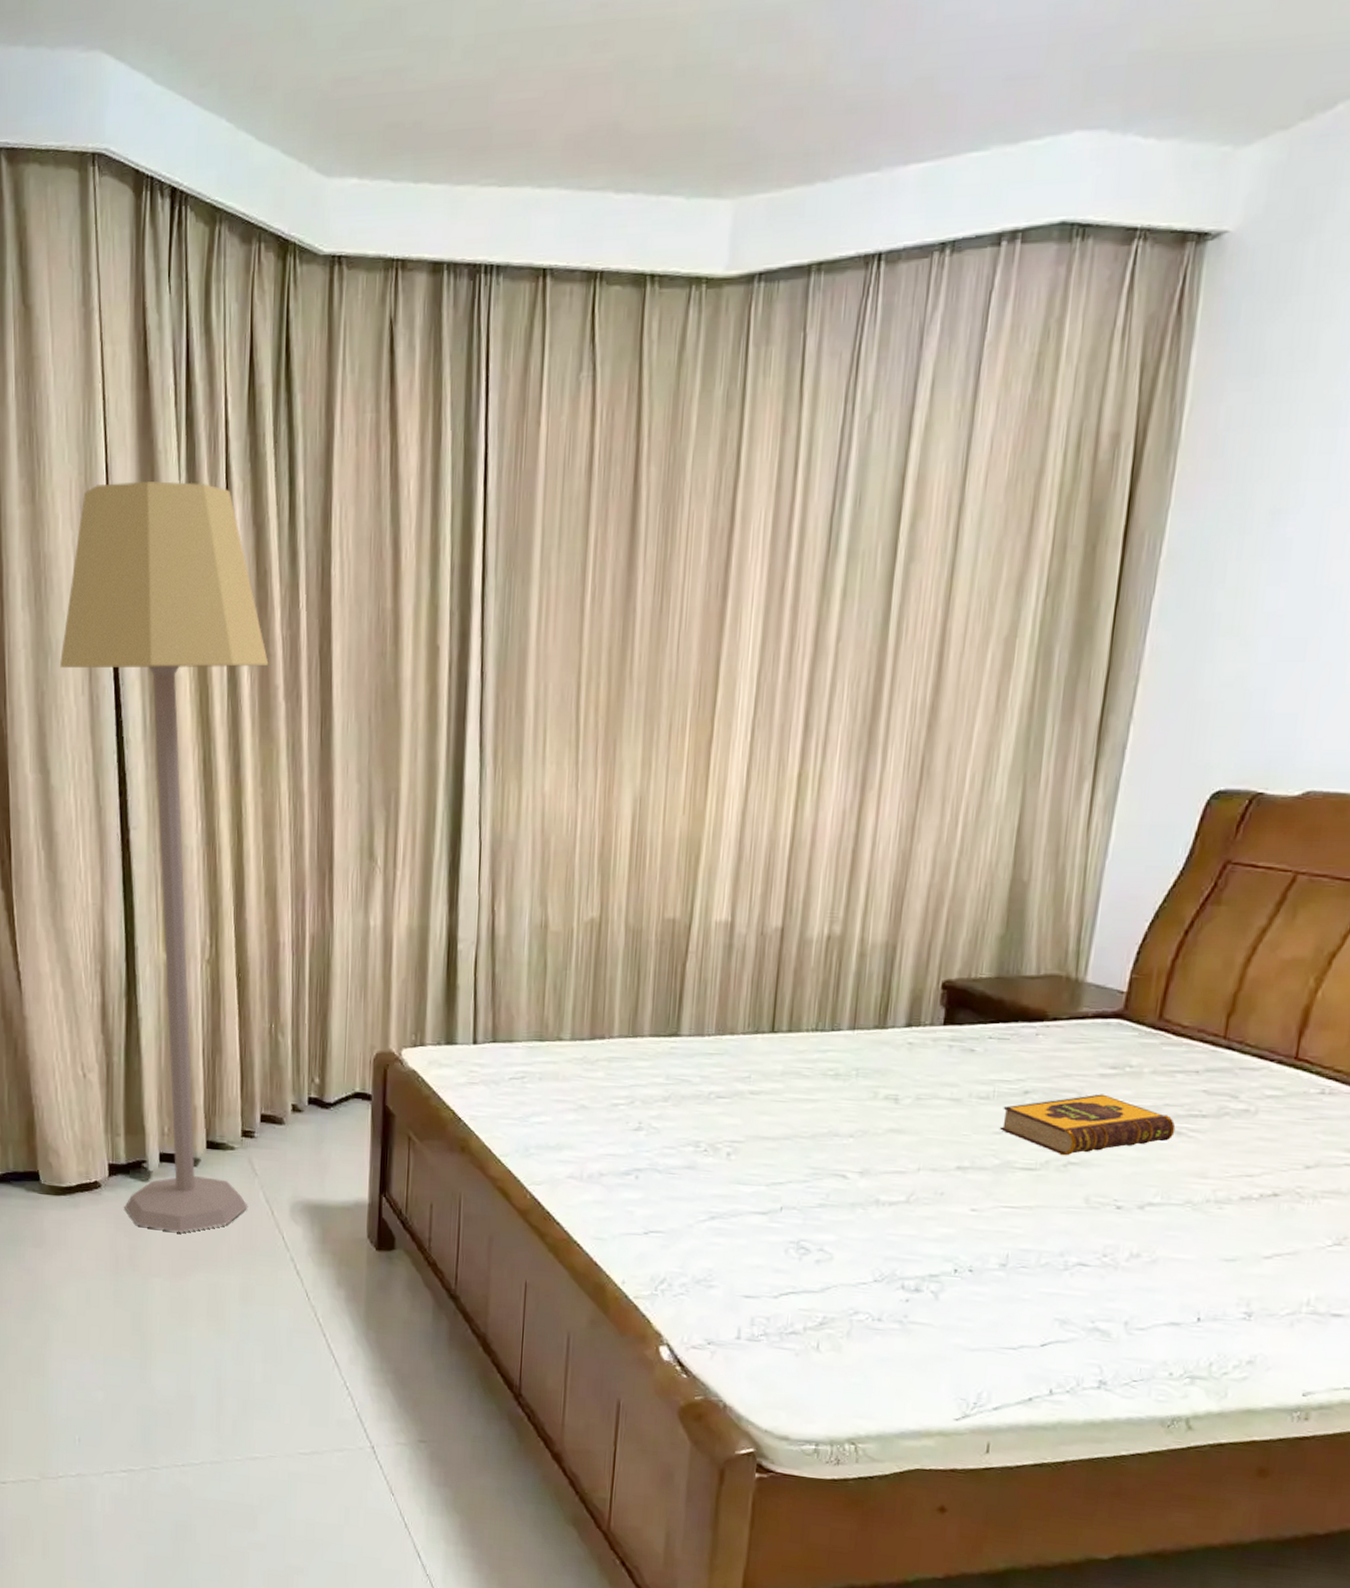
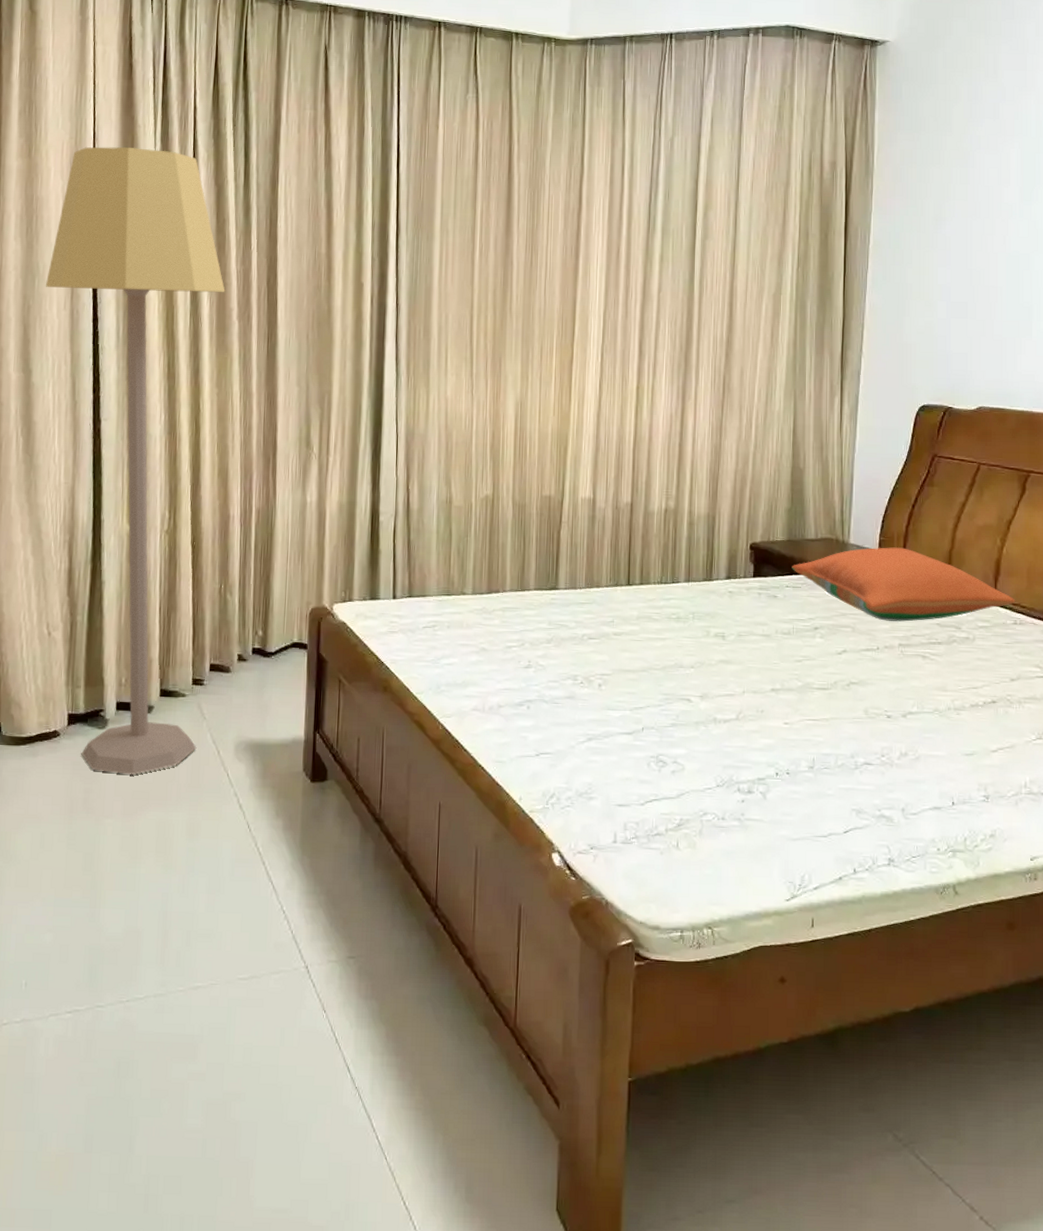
pillow: none [999,988,1328,1087] -> present [792,547,1016,622]
hardback book: present [999,1094,1176,1156] -> none [799,628,921,678]

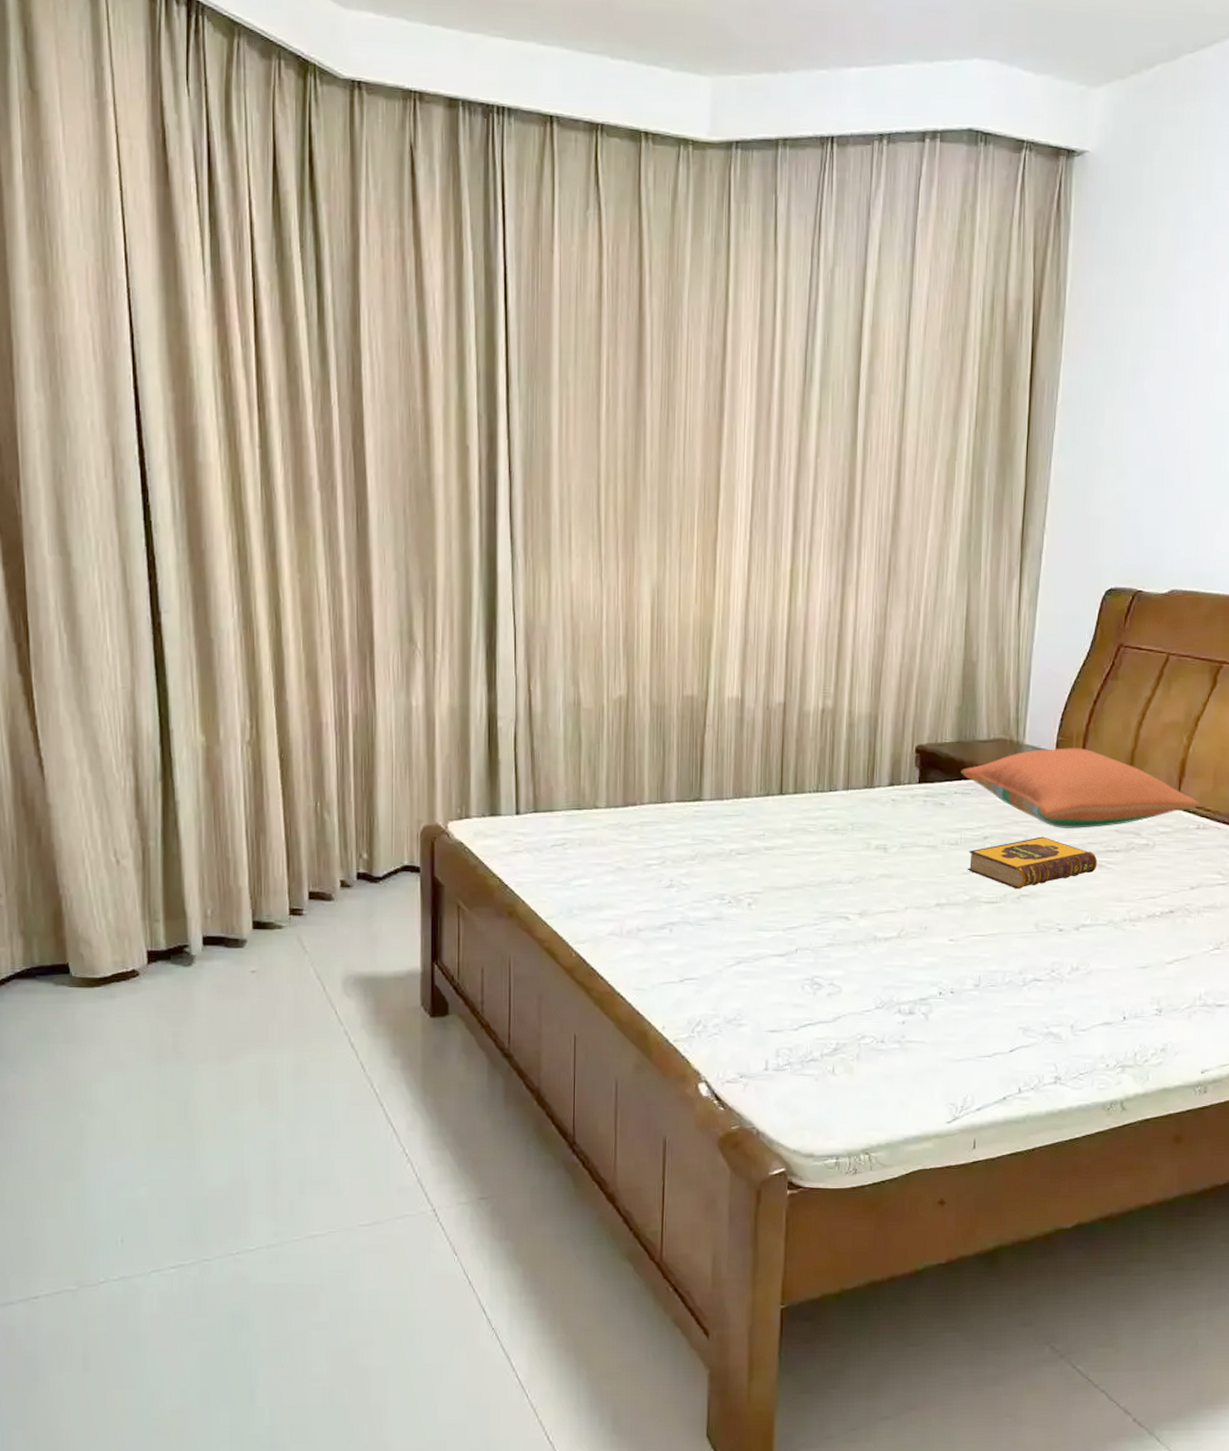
lamp: present [46,147,225,775] -> none [80,272,302,1015]
hardback book: none [799,628,921,678] -> present [967,836,1098,890]

